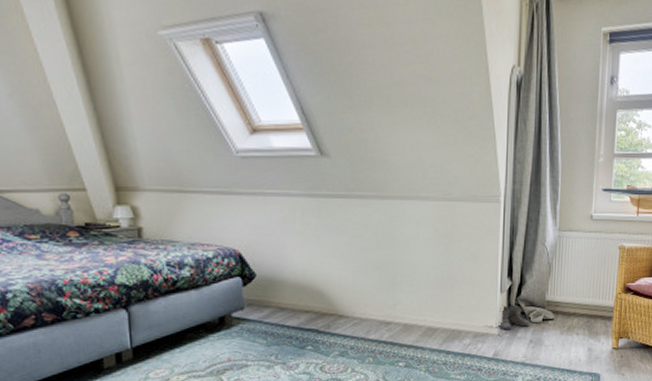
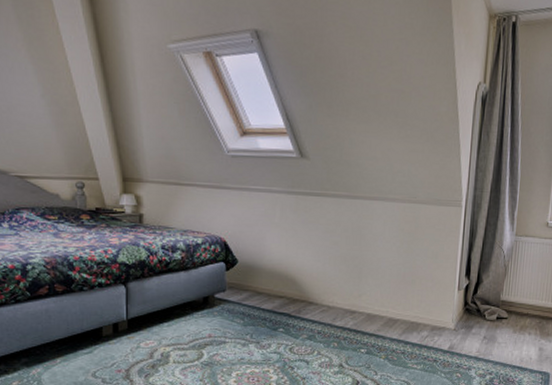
boots: present [498,305,529,330] -> none [454,302,484,326]

